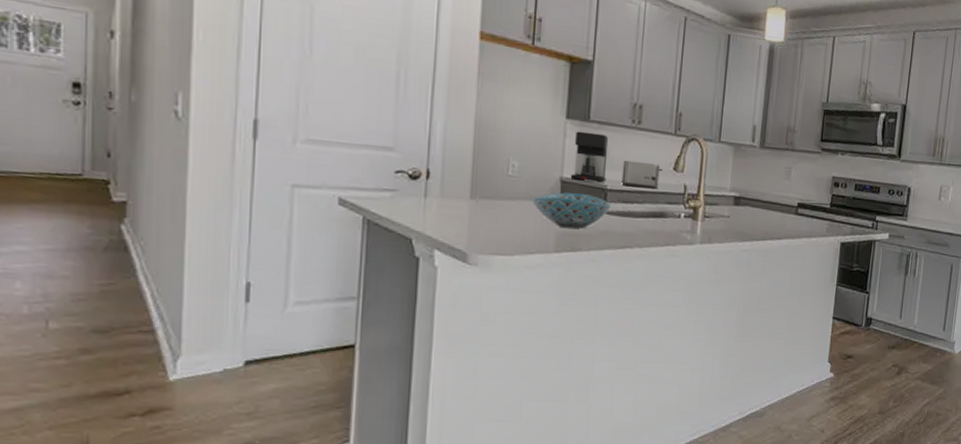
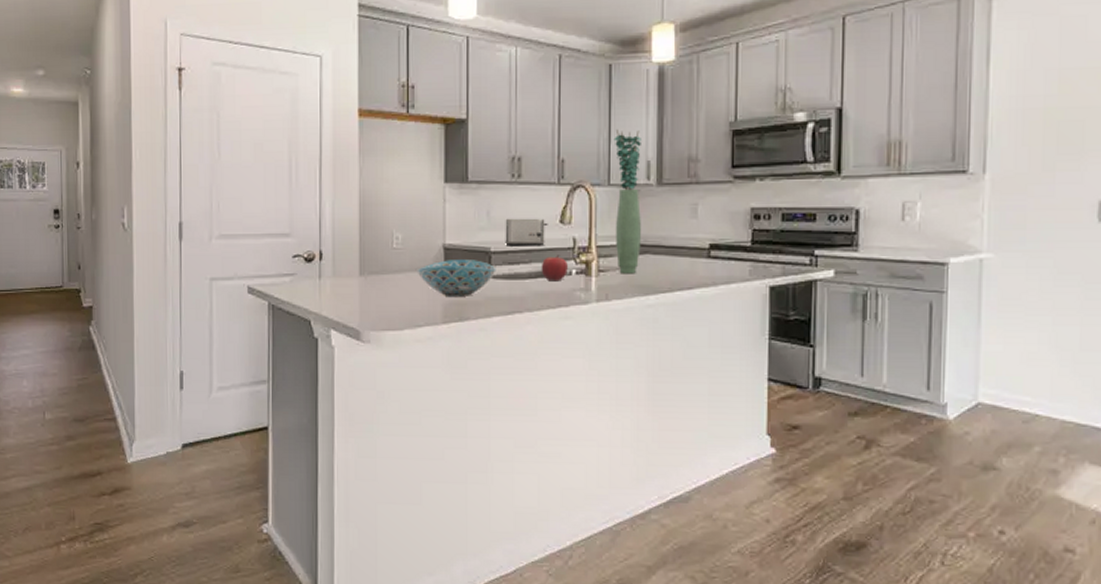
coffee maker: present [570,131,608,184] -> none [453,193,489,246]
fruit: none [653,199,678,223] -> present [541,255,568,282]
vase: none [720,93,750,222] -> present [614,129,641,274]

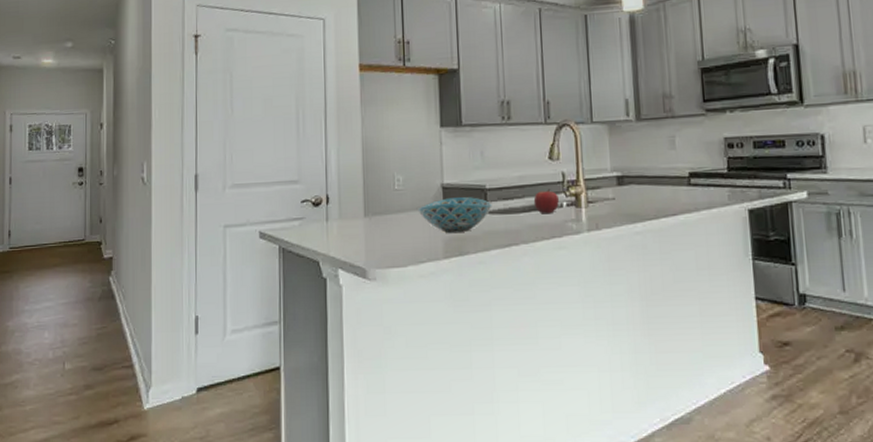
toaster: present [505,218,548,246] -> none [498,155,538,183]
vase: present [614,129,641,274] -> none [593,72,626,204]

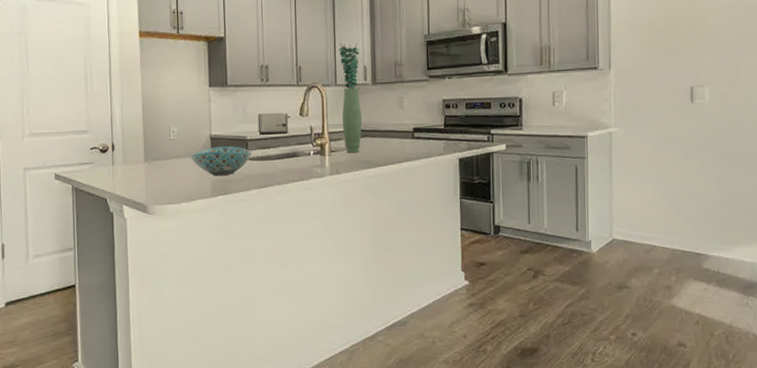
toaster: none [498,155,538,183] -> present [257,112,291,135]
fruit: present [533,189,559,214] -> none [286,140,307,161]
vase: none [593,72,626,204] -> present [338,42,362,153]

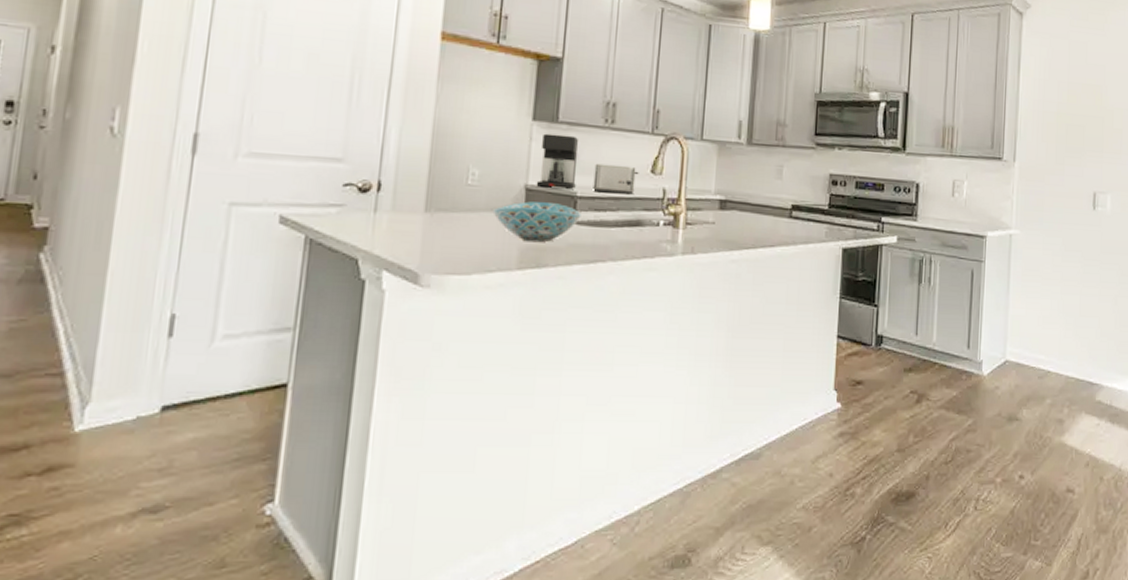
coffee maker: none [217,94,246,136] -> present [536,133,578,190]
vase: present [338,42,362,153] -> none [704,87,735,229]

